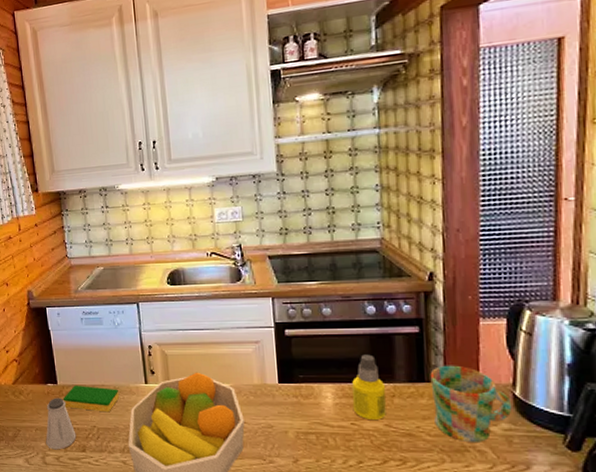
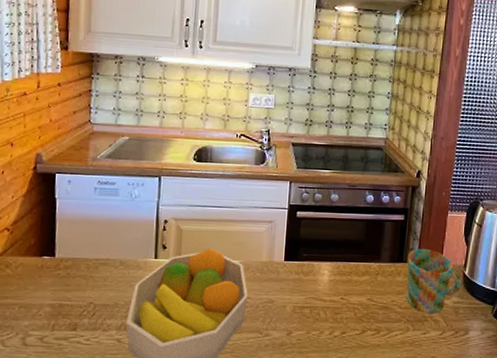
saltshaker: present [46,398,77,450] -> none [30,272,68,329]
dish sponge: present [63,386,119,413] -> none [59,259,124,288]
bottle: present [352,354,386,420] -> none [344,237,373,295]

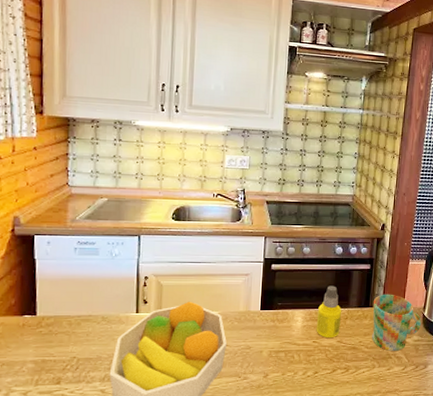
bottle: none [344,237,373,295] -> present [316,286,342,338]

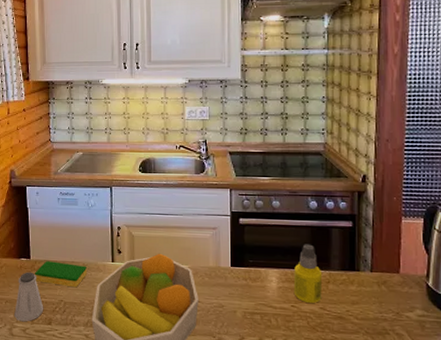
saltshaker: none [13,329,52,385] -> present [14,272,44,322]
dish sponge: none [40,316,106,343] -> present [34,261,87,288]
mug: present [372,294,422,351] -> none [359,256,426,326]

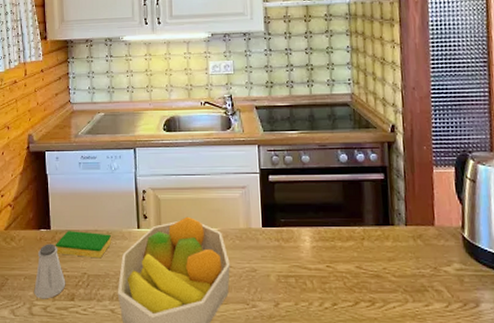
bottle: present [293,244,323,303] -> none [327,199,357,262]

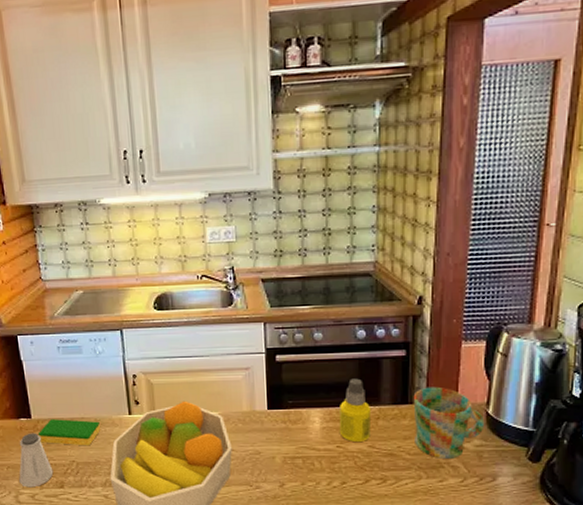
bottle: none [327,199,357,262] -> present [339,378,372,442]
mug: none [393,209,463,282] -> present [413,386,485,459]

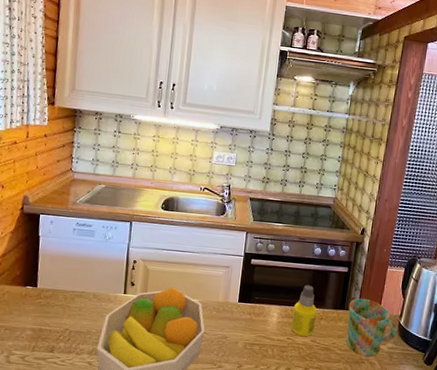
saltshaker: present [19,433,54,488] -> none [13,300,47,350]
dish sponge: present [37,419,100,446] -> none [40,290,97,317]

